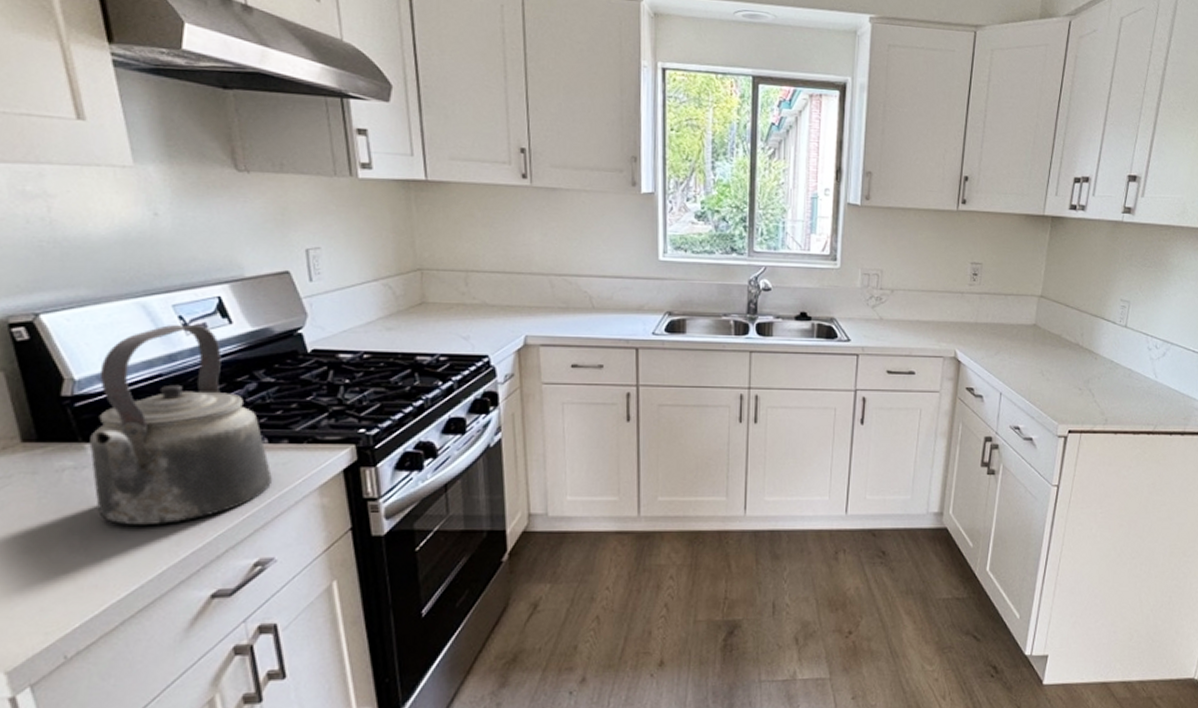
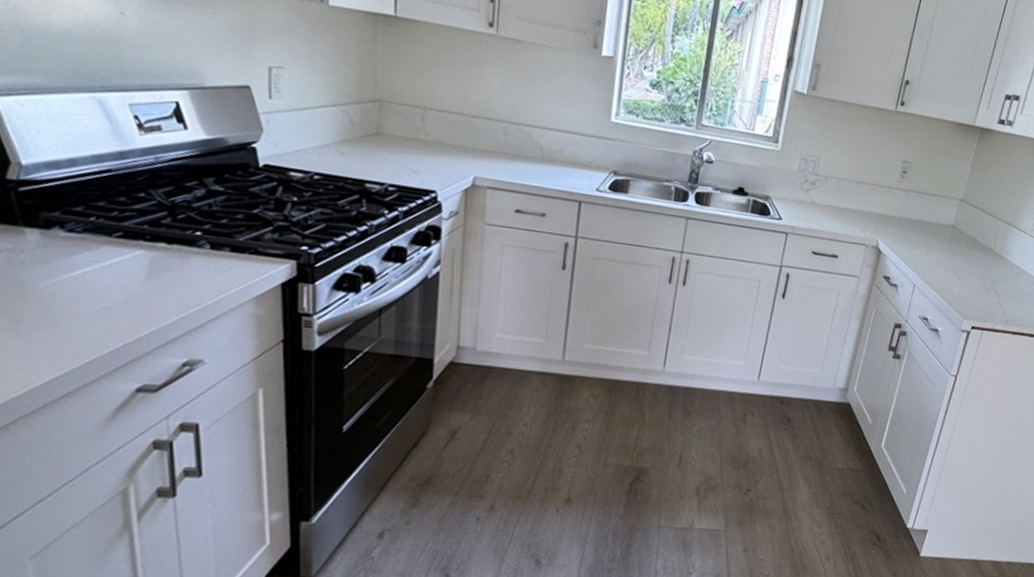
kettle: present [89,324,272,525] -> none [29,122,211,316]

